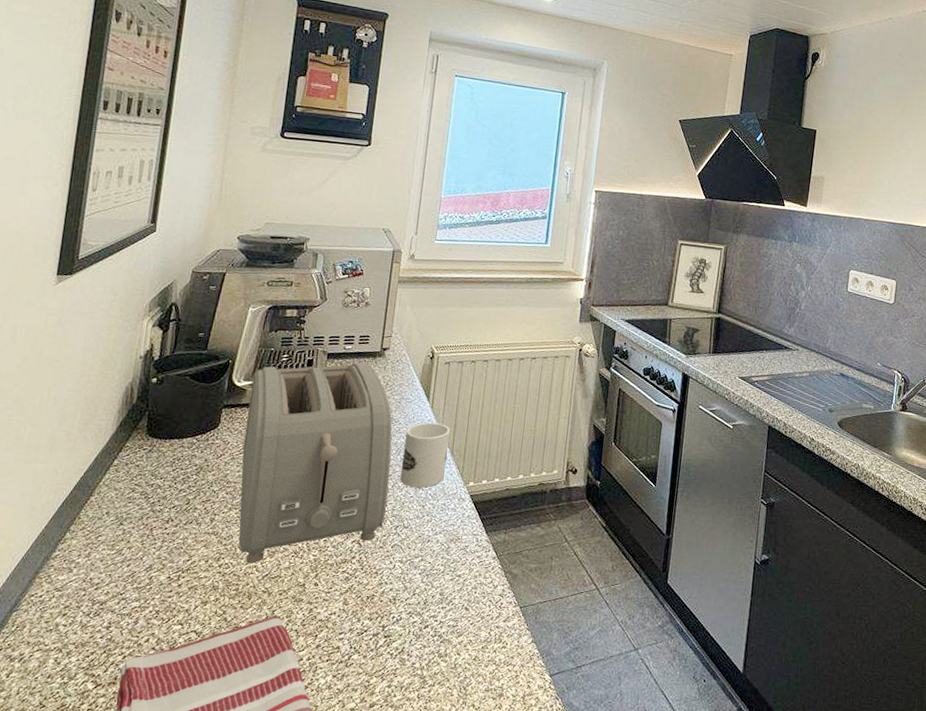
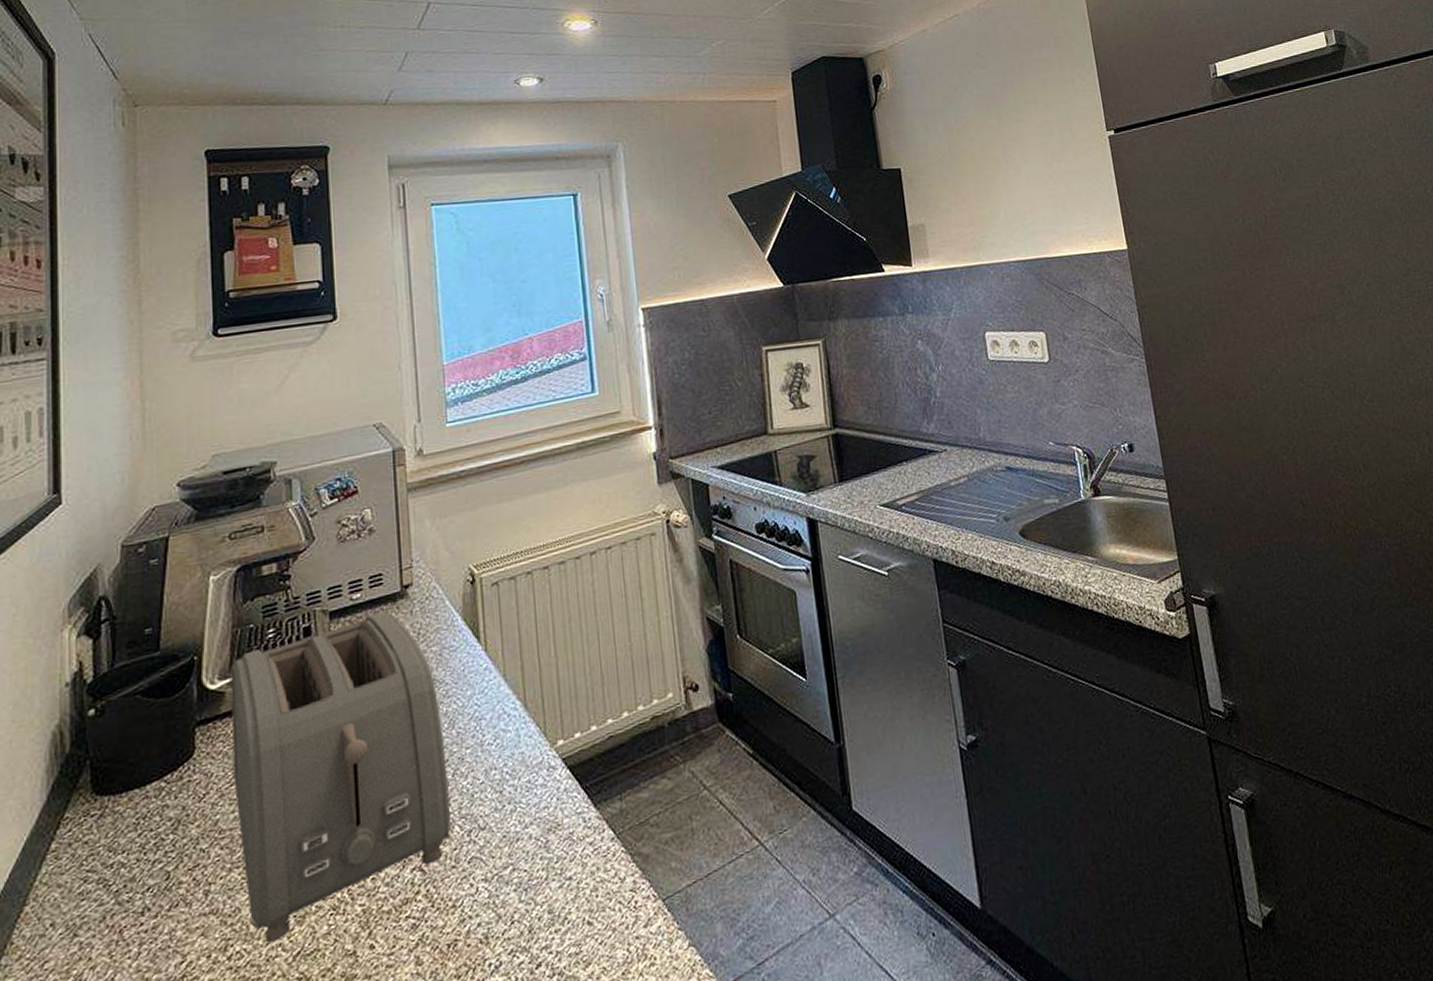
mug: present [400,422,450,488] -> none [458,669,521,770]

